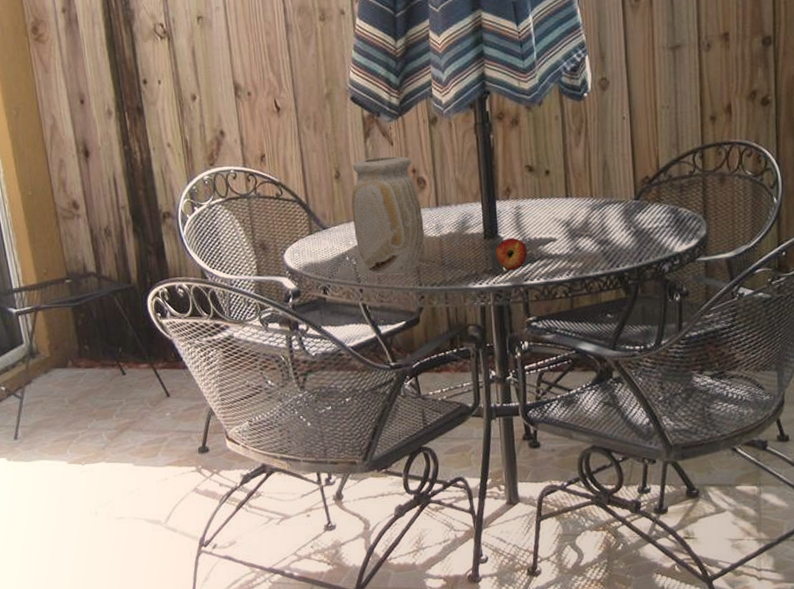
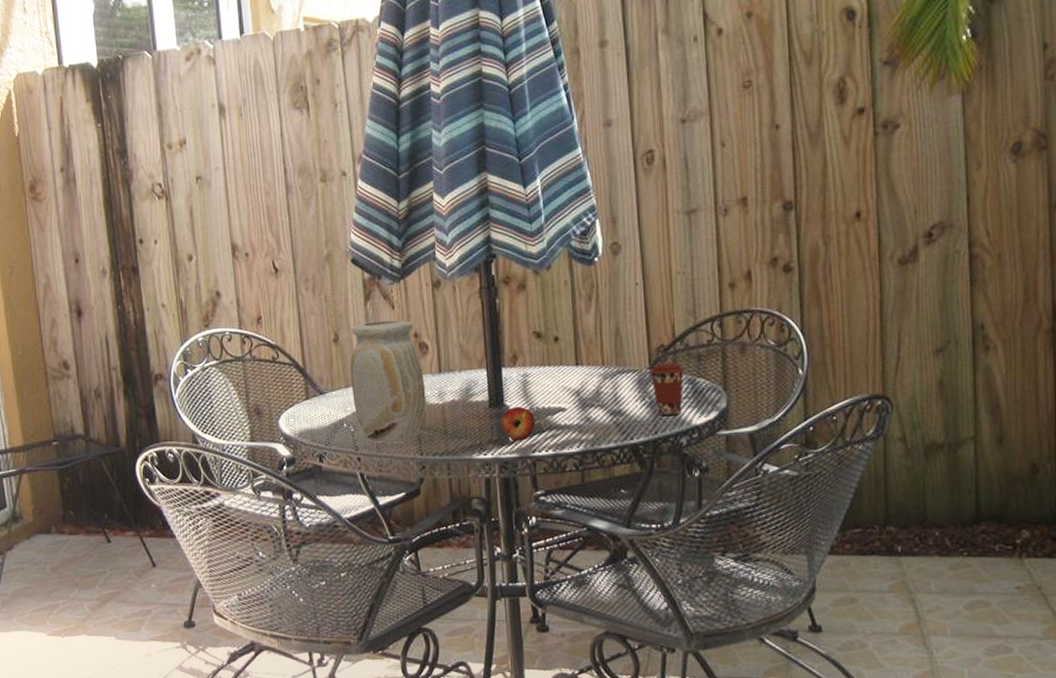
coffee cup: none [635,194,668,245] -> present [649,363,685,416]

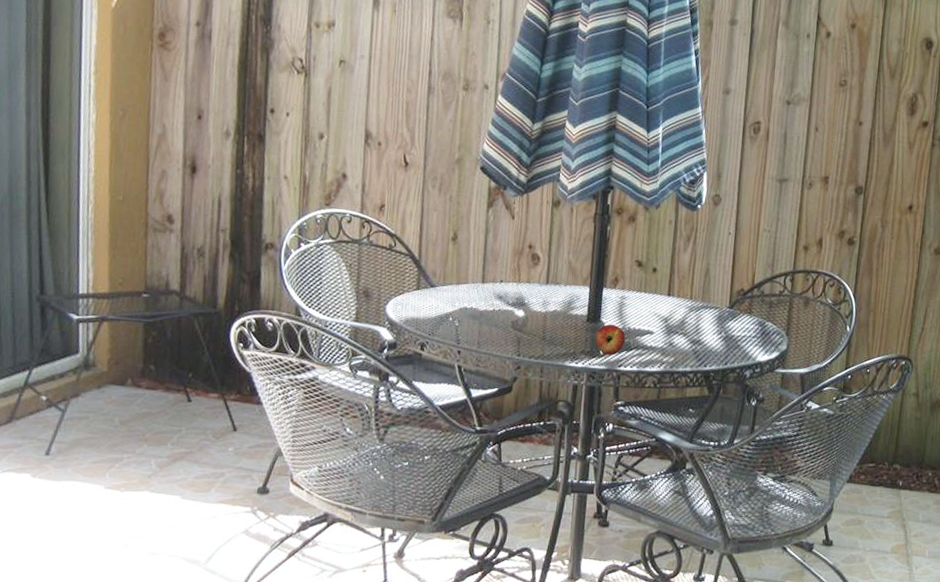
vase: present [350,320,426,443] -> none [462,226,532,343]
coffee cup: present [649,363,685,416] -> none [728,305,758,351]

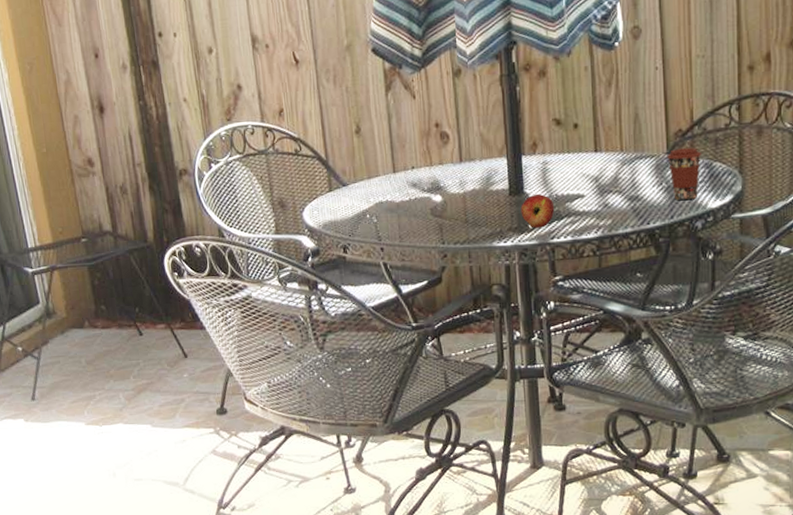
coffee cup: none [728,305,758,351] -> present [667,148,702,201]

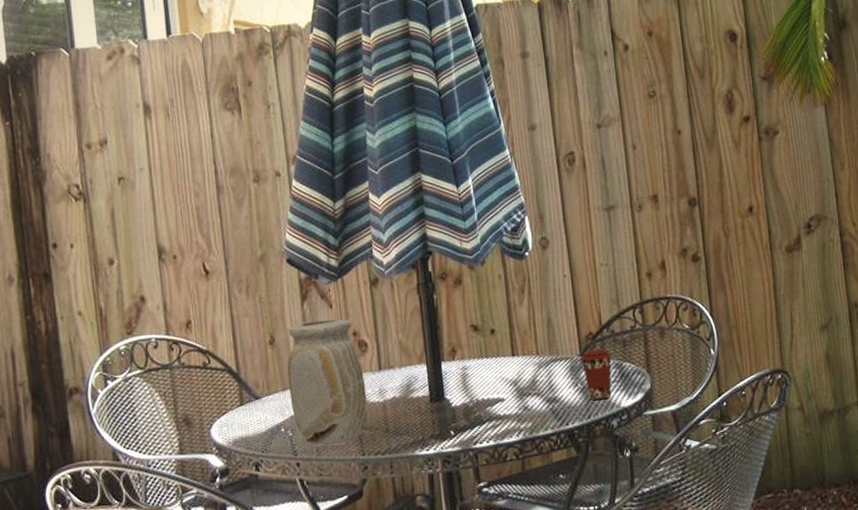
vase: none [372,110,448,233] -> present [287,319,367,446]
apple: present [521,193,555,228] -> none [442,399,476,435]

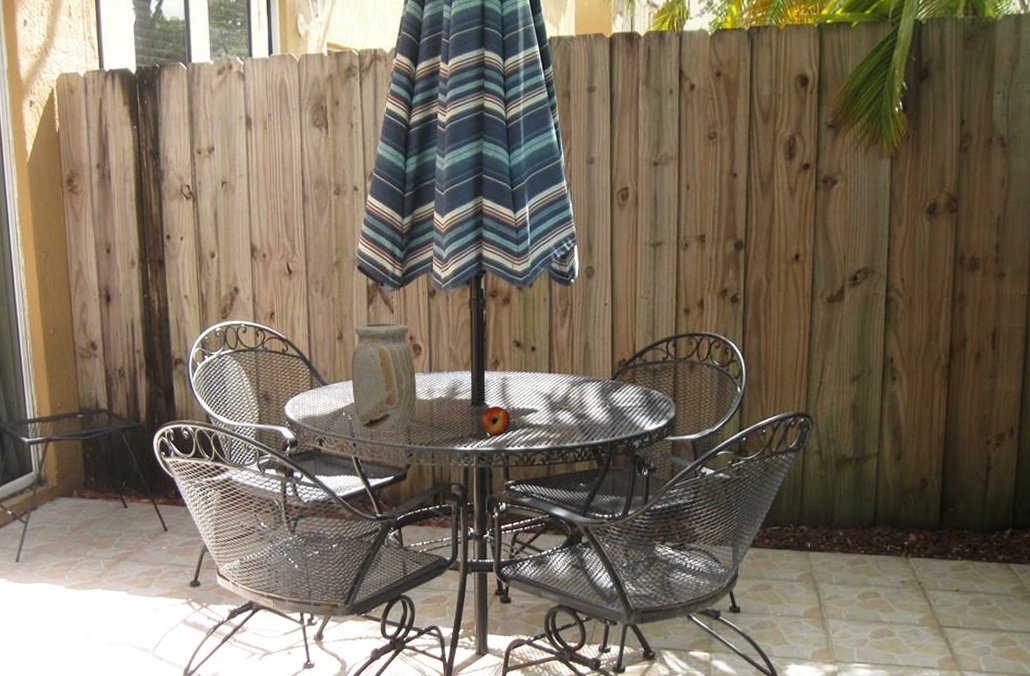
apple: none [442,399,476,435] -> present [481,405,511,436]
coffee cup: present [580,349,613,401] -> none [611,376,642,422]

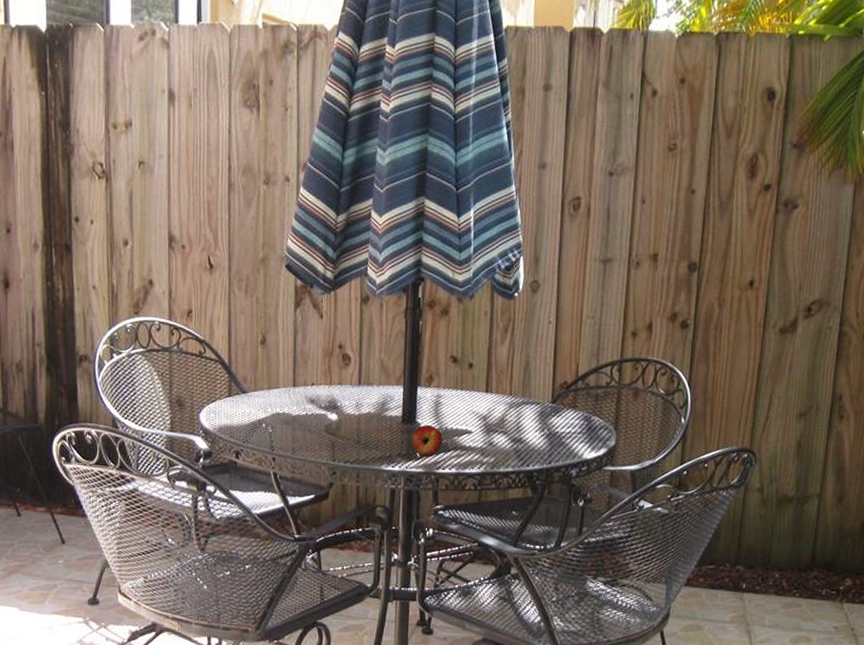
vase: present [351,323,417,432] -> none [273,328,344,448]

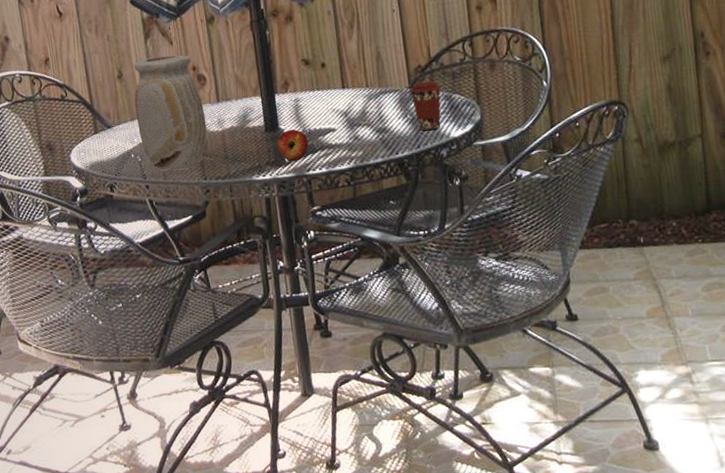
vase: none [273,328,344,448] -> present [134,55,207,171]
coffee cup: none [551,399,583,449] -> present [409,81,442,131]

